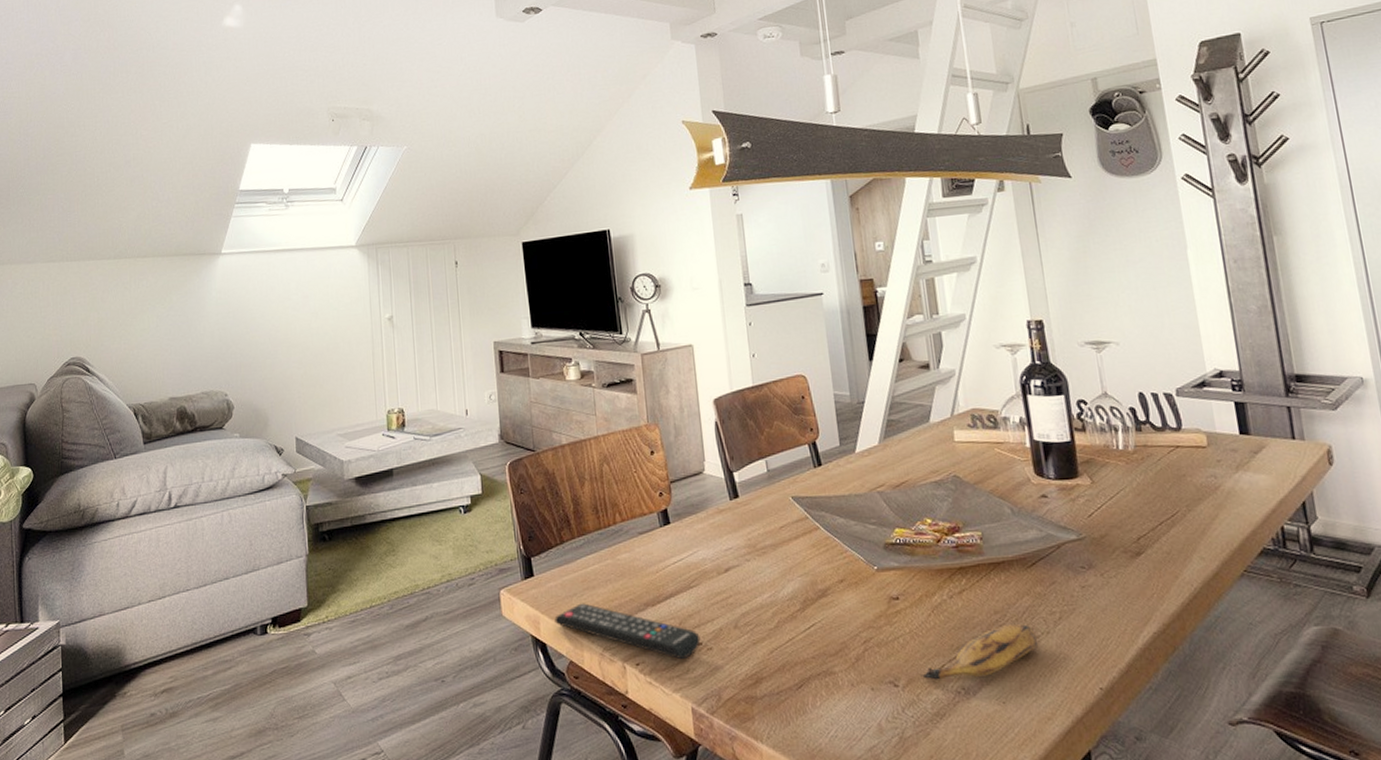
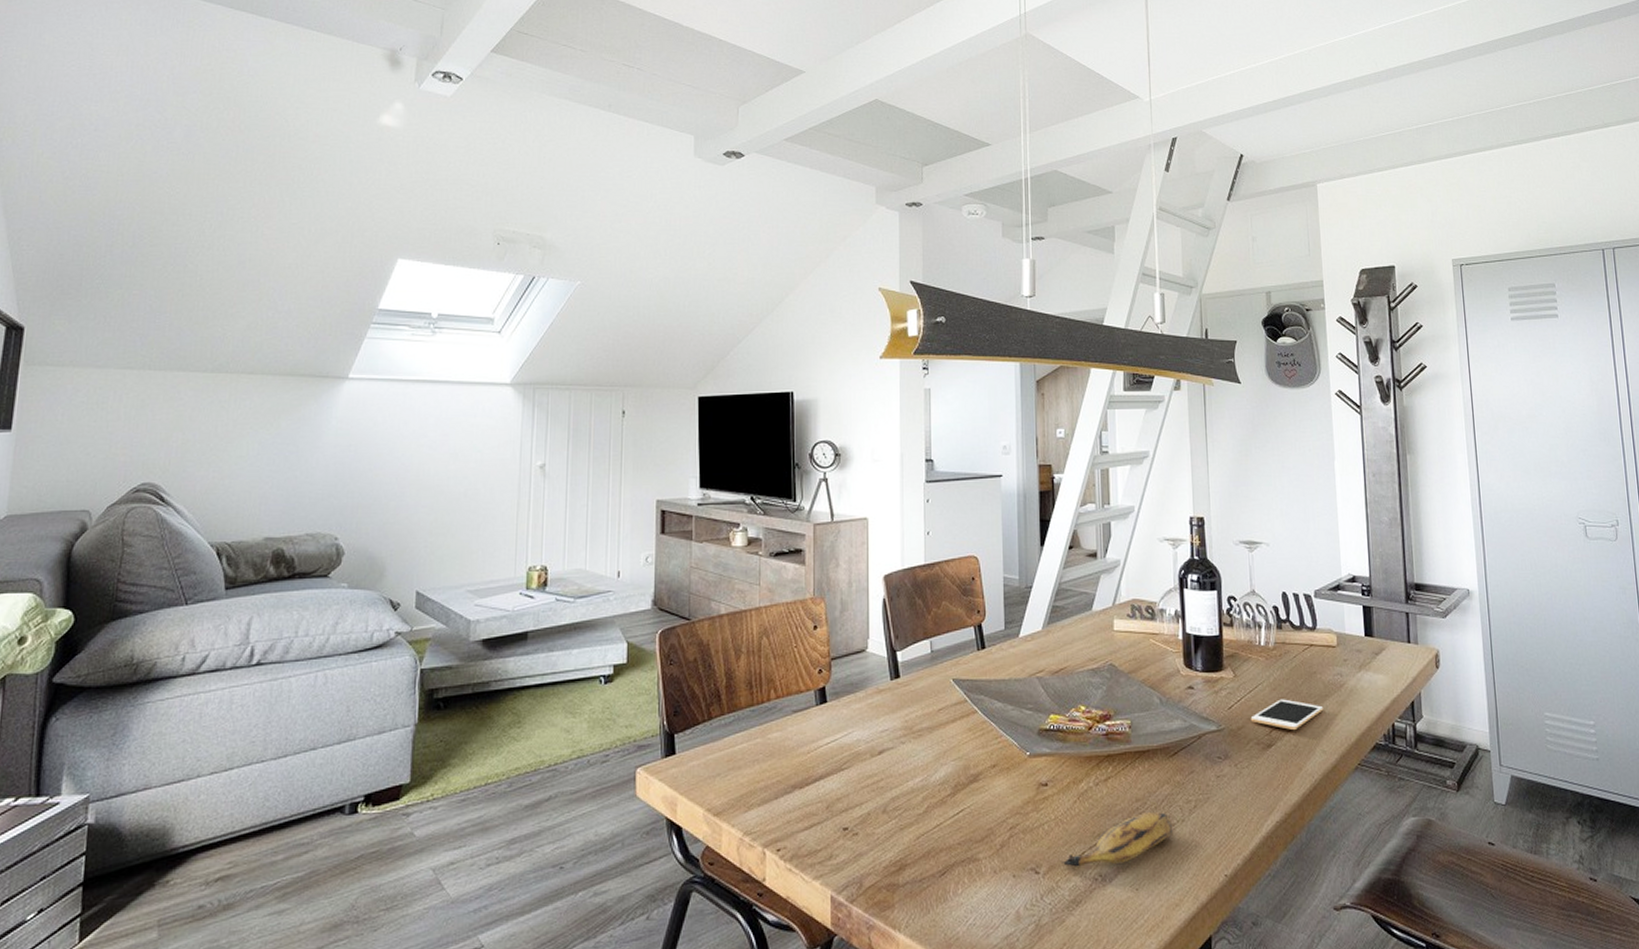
remote control: present [554,603,701,660] -> none [694,784,847,846]
cell phone: none [1114,504,1198,538] -> present [1250,699,1324,731]

